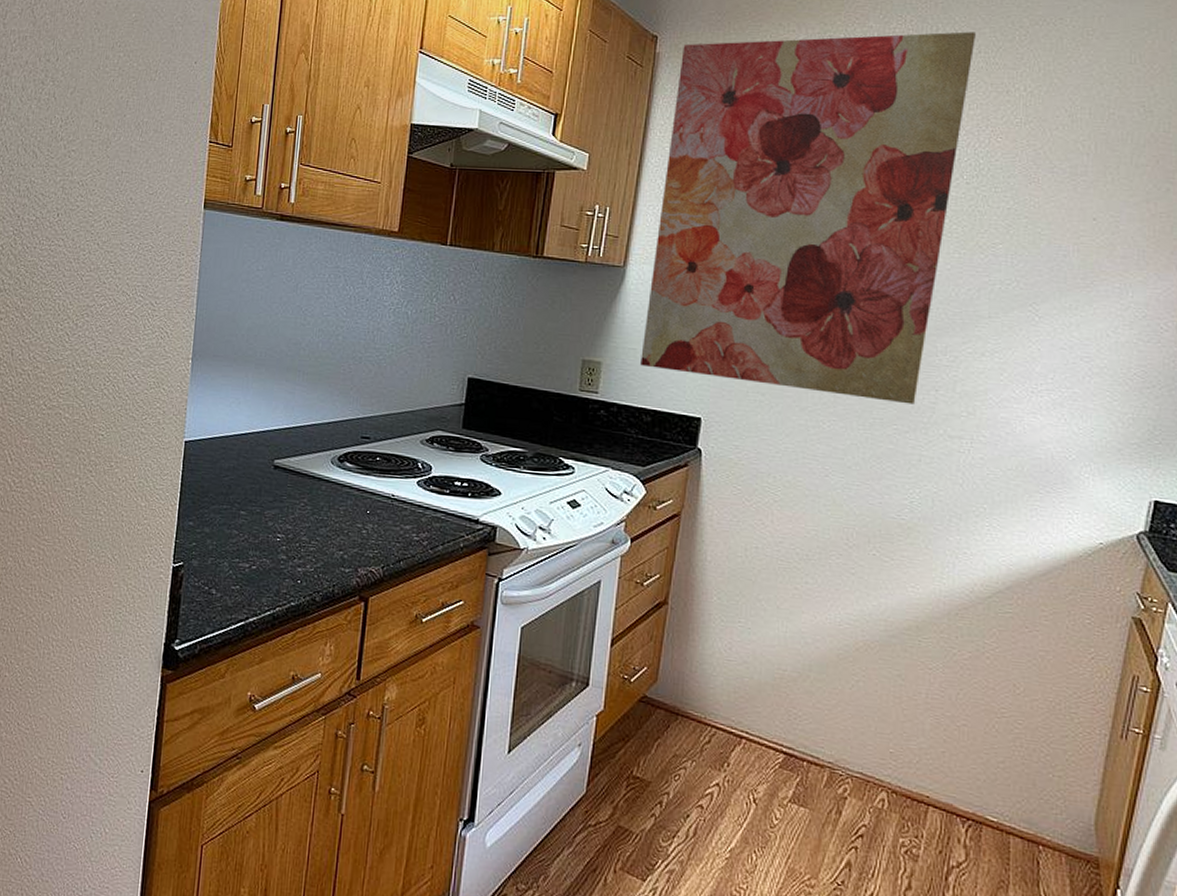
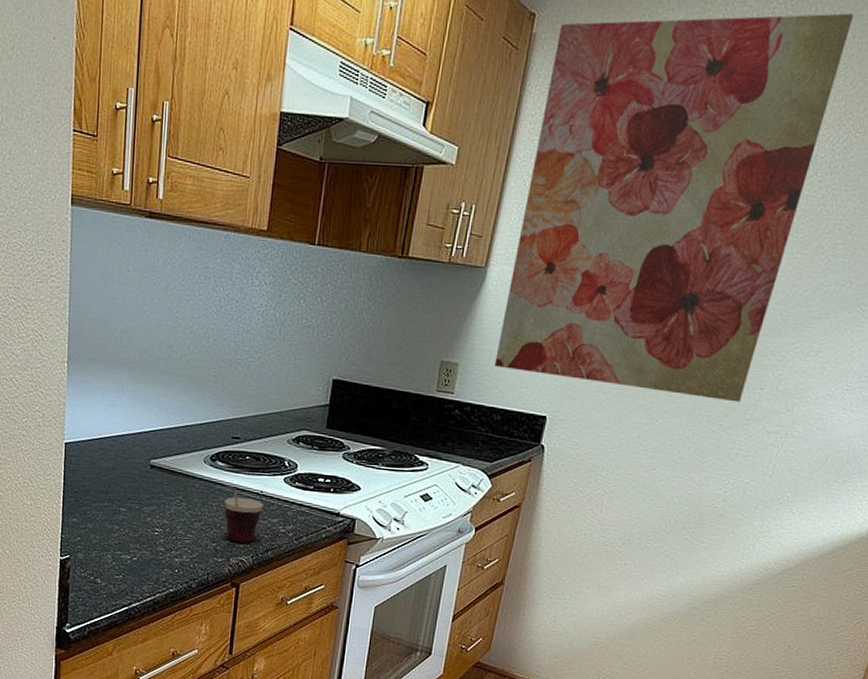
cup: none [352,487,395,551] -> present [224,485,263,543]

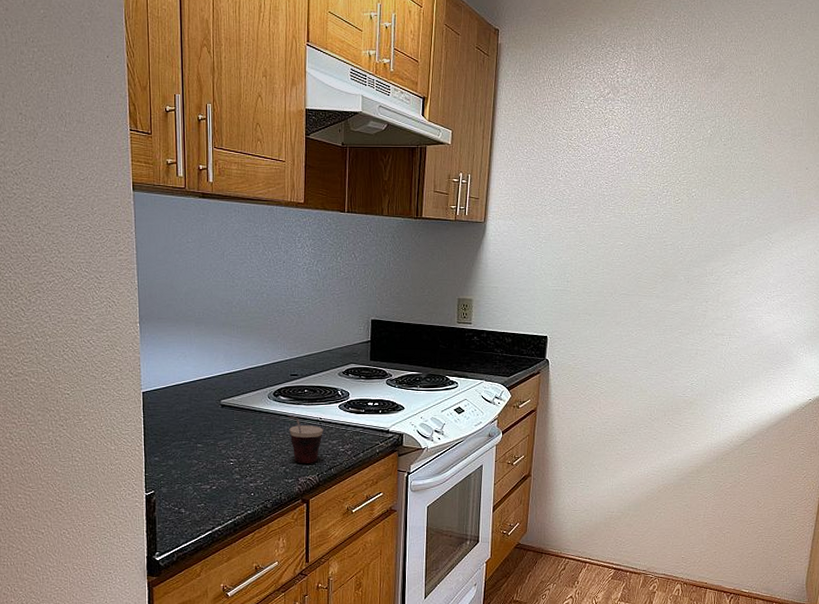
wall art: present [495,13,853,402] -> none [501,24,729,314]

